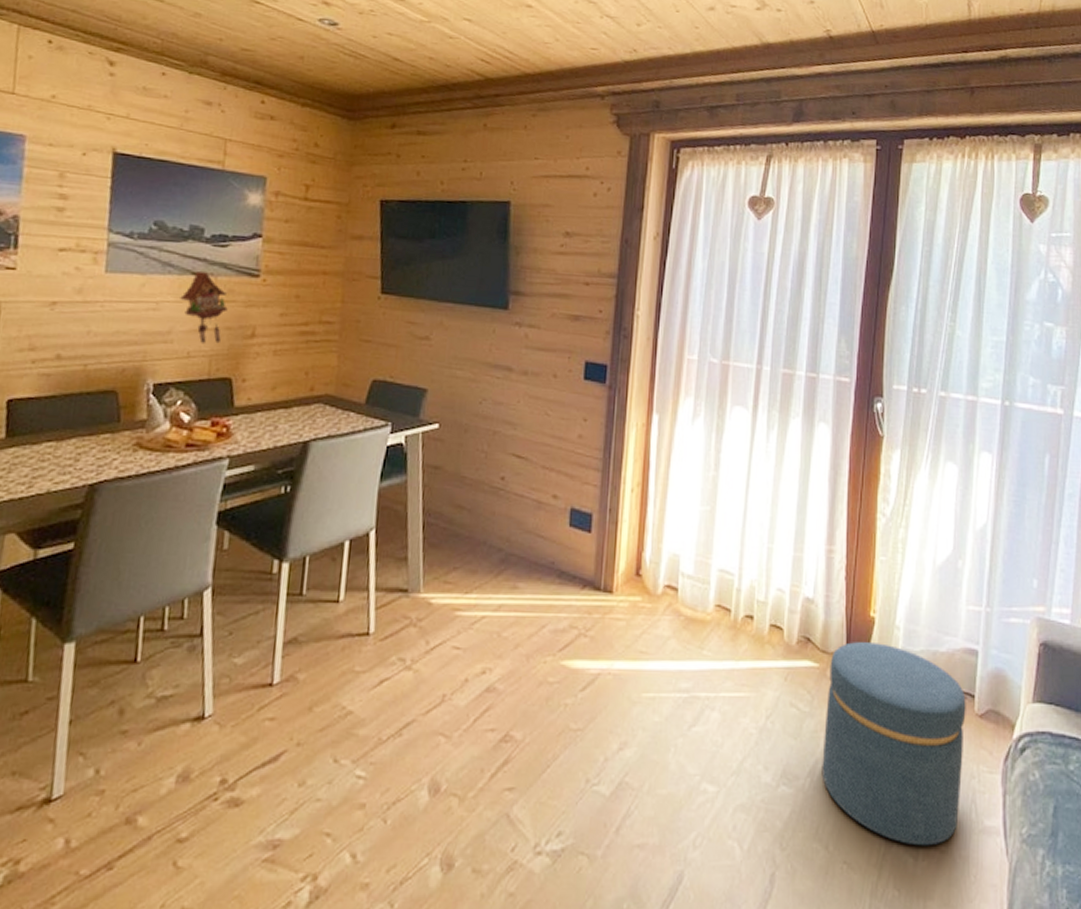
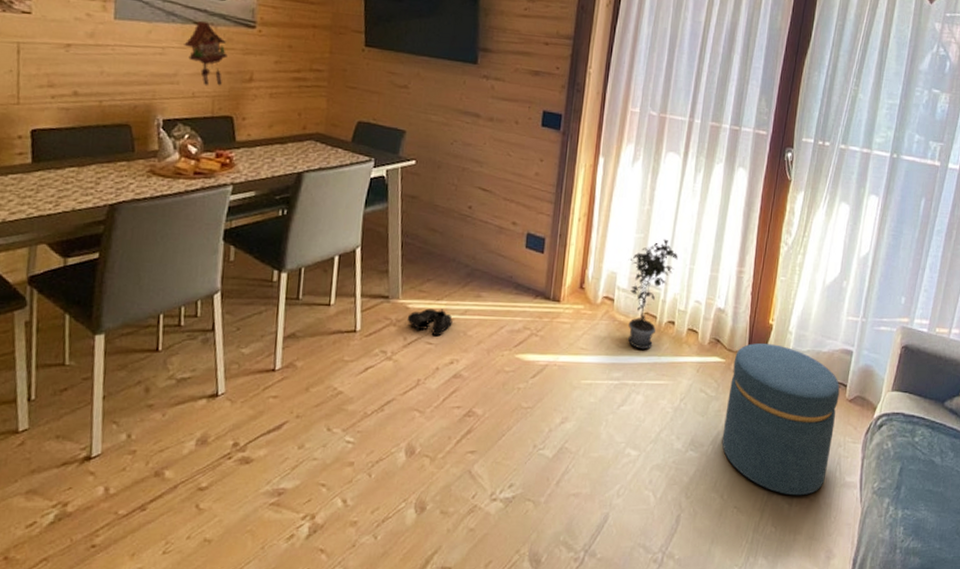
boots: none [429,603,484,639] -> present [407,308,453,337]
potted plant: none [696,511,753,652] -> present [628,239,678,350]

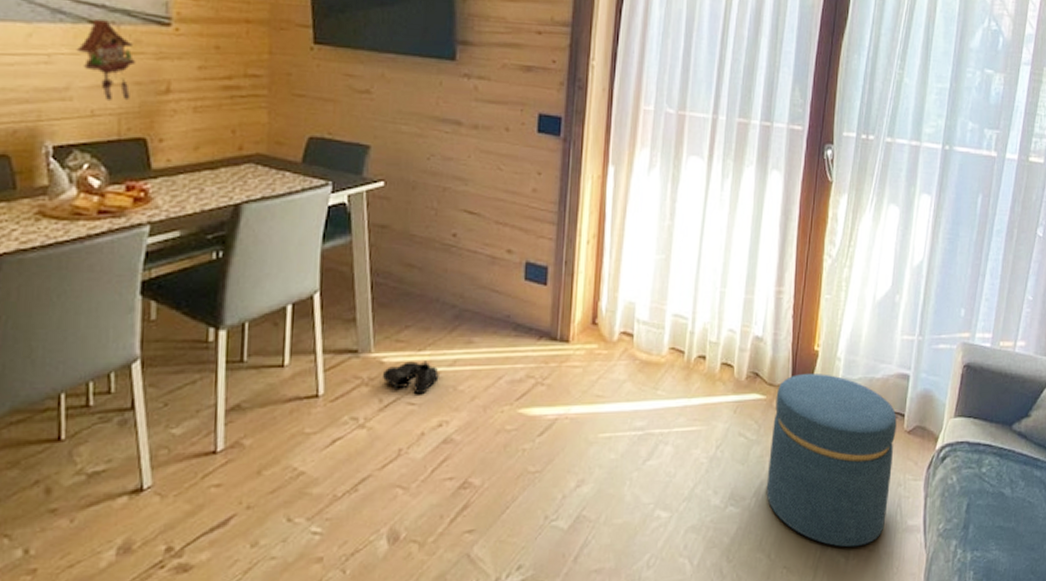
potted plant: present [628,239,678,350] -> none [651,259,706,392]

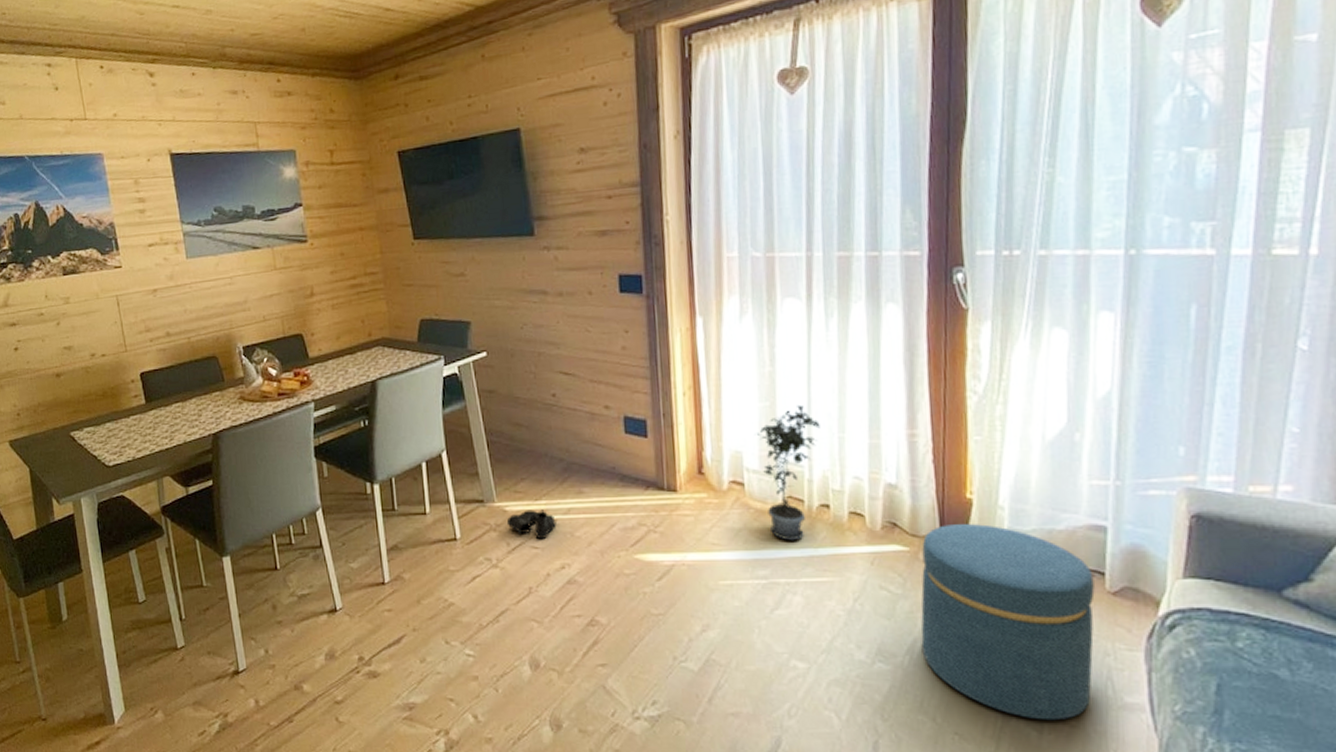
cuckoo clock: present [76,18,135,102] -> none [248,244,287,308]
potted plant: none [651,259,706,392] -> present [757,404,820,541]

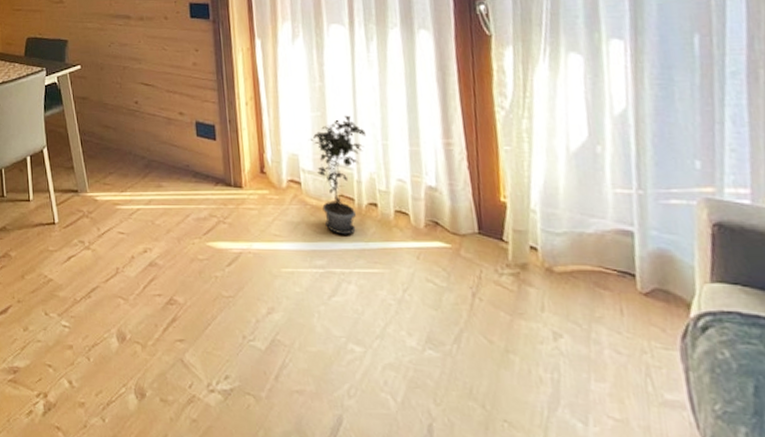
boots: present [506,509,556,540] -> none [97,200,139,226]
ottoman: present [921,524,1095,721] -> none [462,225,632,414]

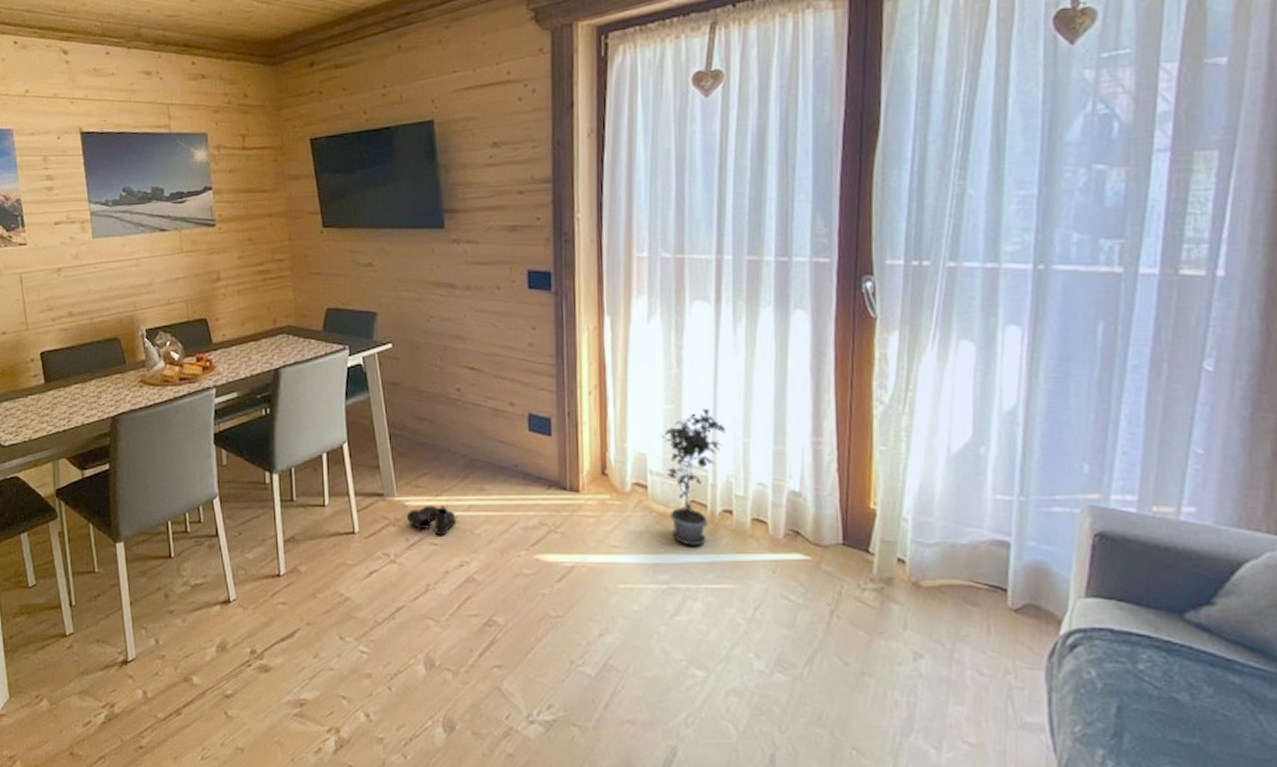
boots: none [97,200,139,226] -> present [406,505,457,536]

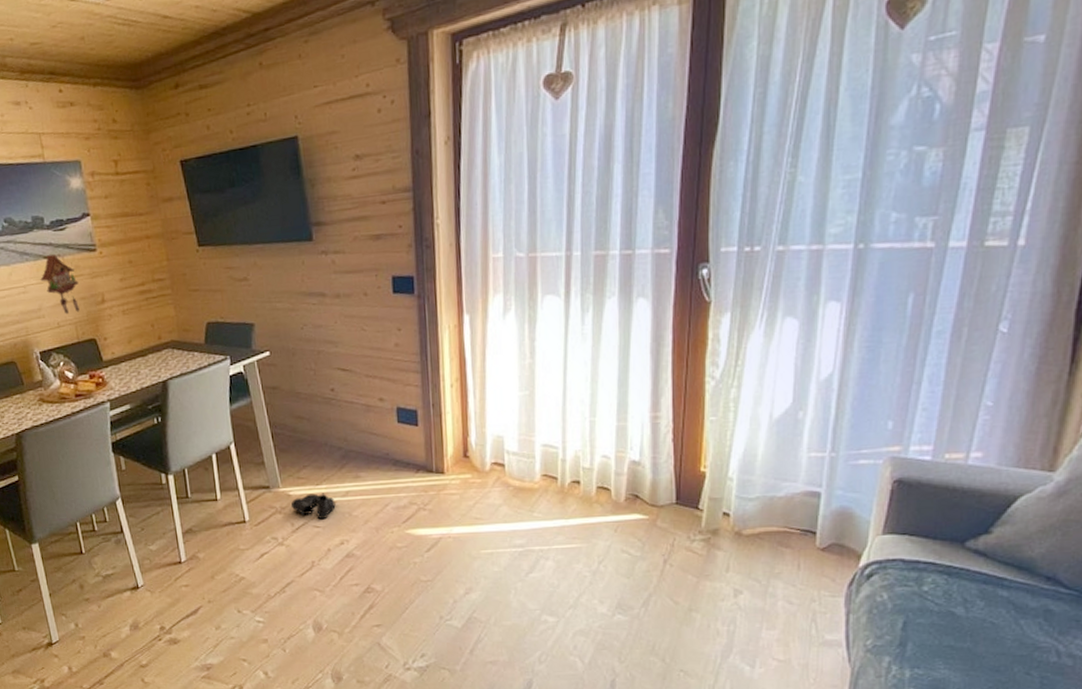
cuckoo clock: none [154,226,194,292] -> present [40,254,80,315]
potted plant: present [662,408,725,546] -> none [517,392,574,514]

